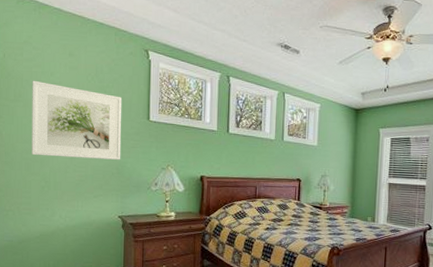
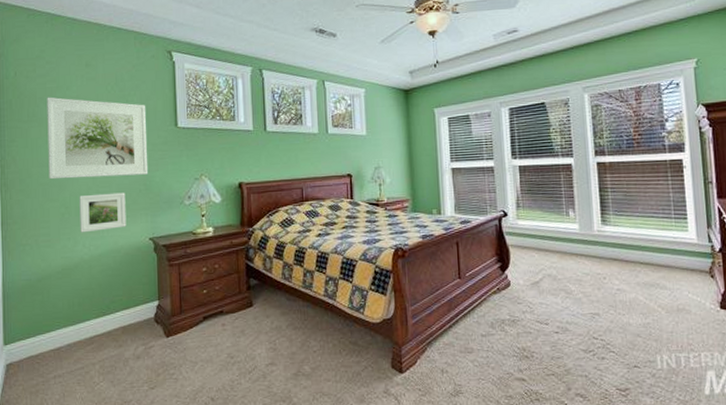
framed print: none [58,172,100,206] -> present [79,192,127,233]

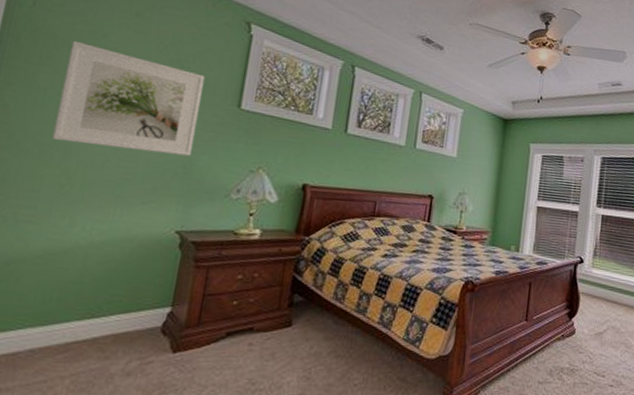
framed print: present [79,192,127,233] -> none [82,167,156,214]

